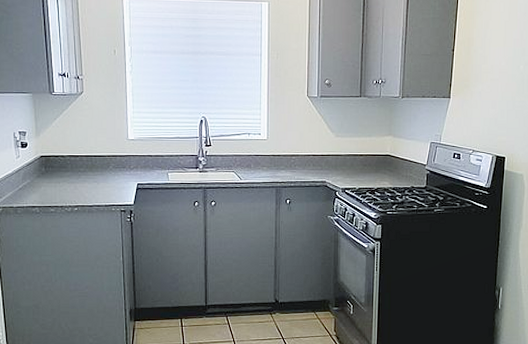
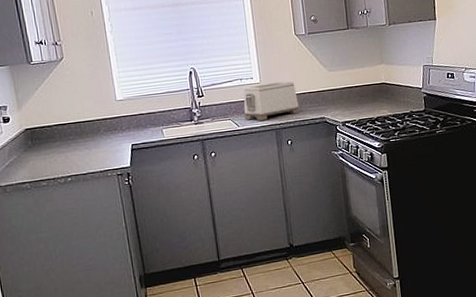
toaster: none [248,140,303,176] -> present [243,81,300,121]

